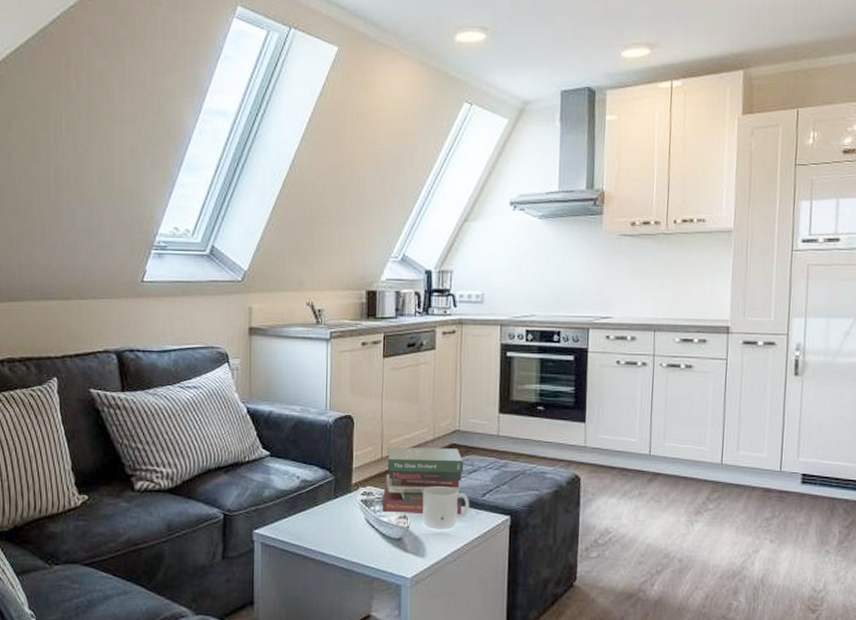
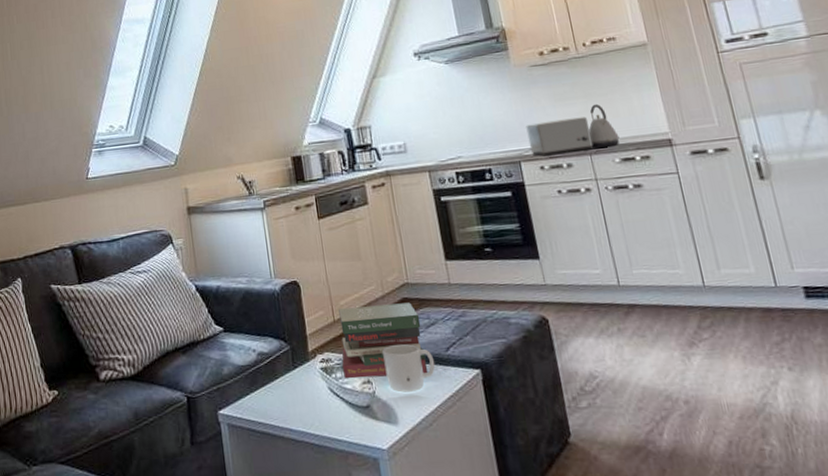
toaster: none [601,292,661,328] -> present [525,116,594,158]
kettle: none [657,282,685,327] -> present [588,103,620,150]

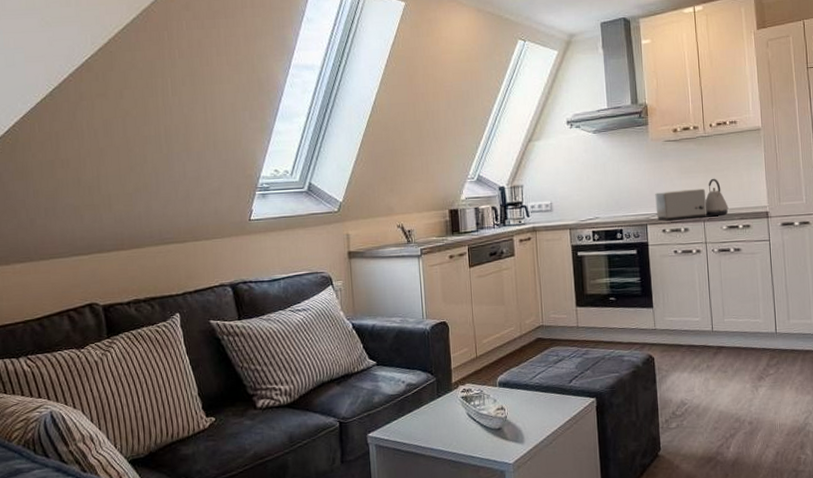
books: present [338,302,429,379] -> none [480,342,553,406]
mug: present [381,343,436,393] -> none [515,376,559,417]

